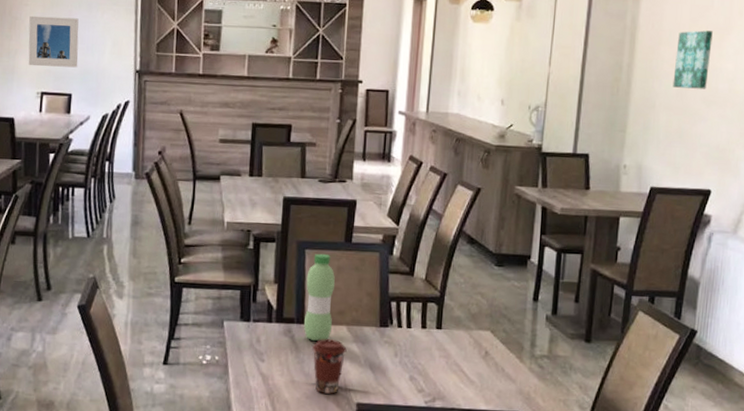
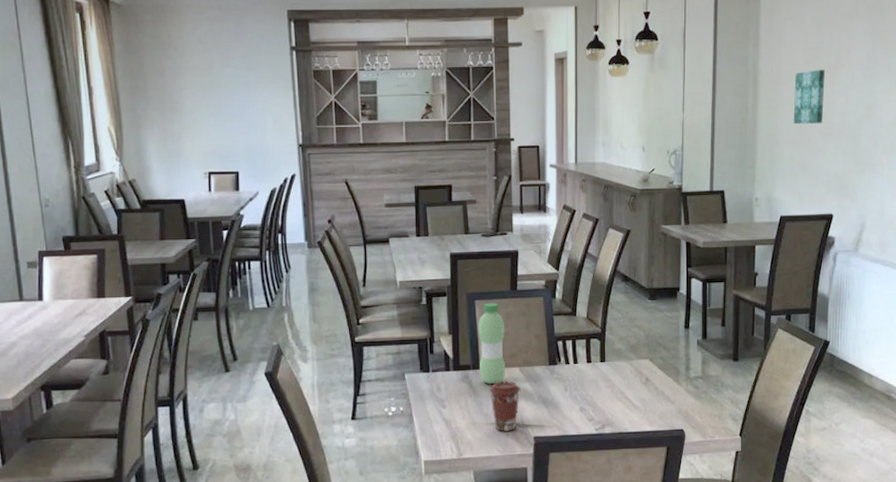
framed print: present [28,15,79,68] -> none [190,98,242,148]

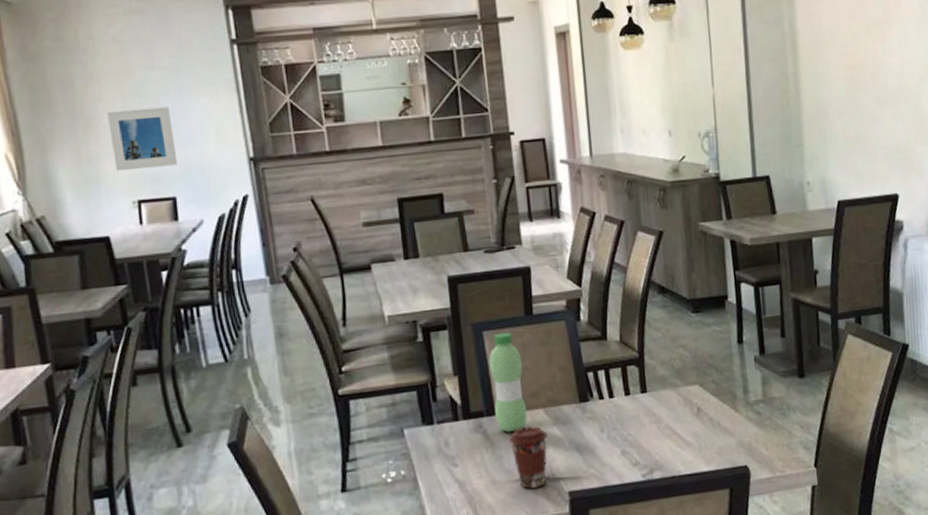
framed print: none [190,98,242,148] -> present [107,107,178,172]
wall art: present [793,70,825,124] -> none [839,26,876,91]

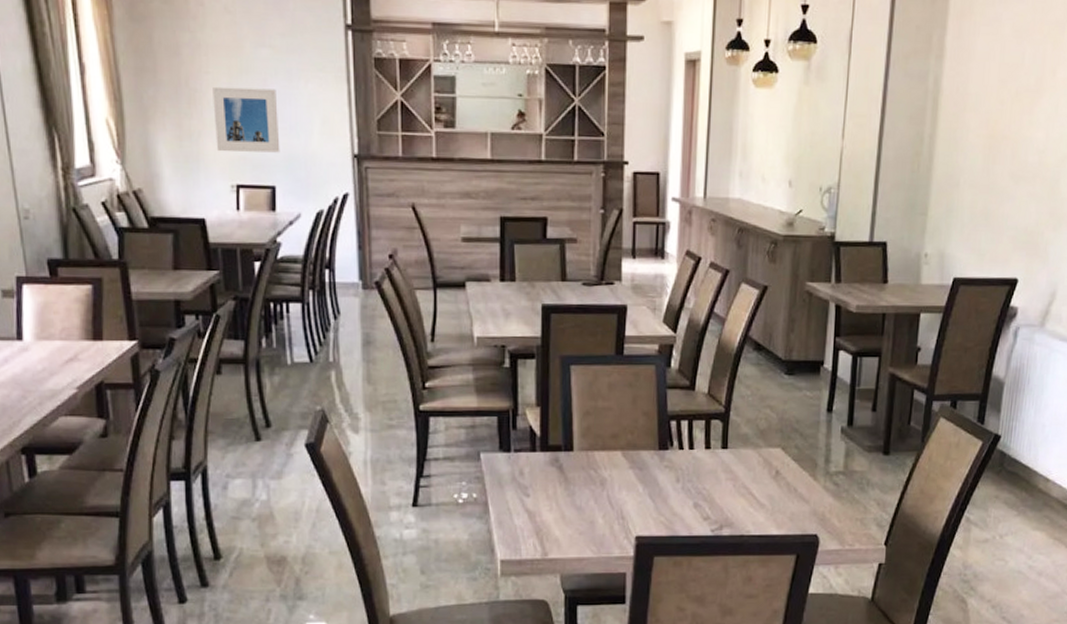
water bottle: present [489,332,527,433] -> none [573,369,606,471]
coffee cup: present [509,426,548,489] -> none [584,467,623,528]

